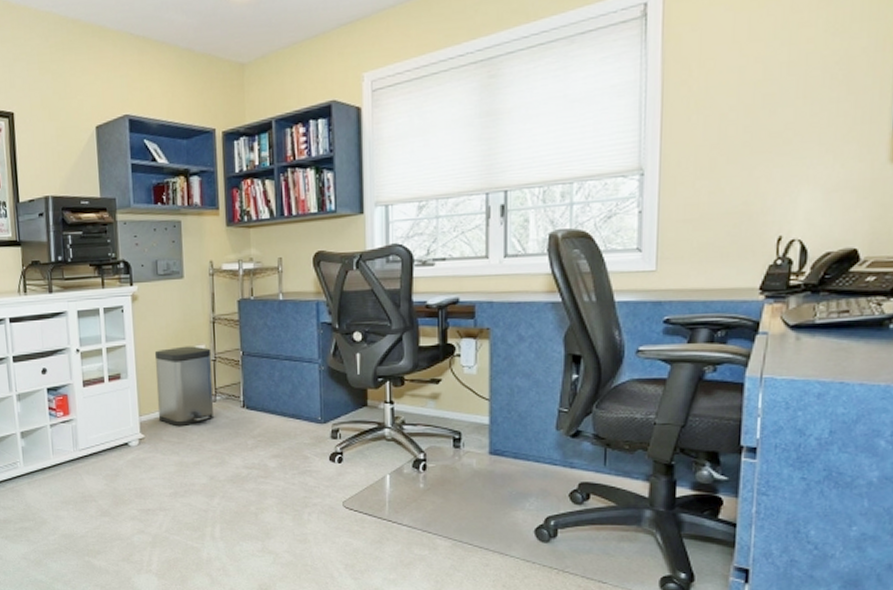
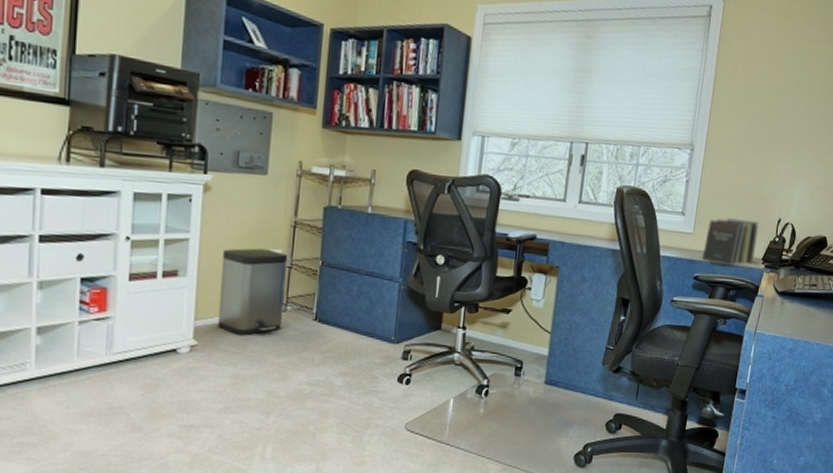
books: none [673,244,750,301] -> present [702,218,759,265]

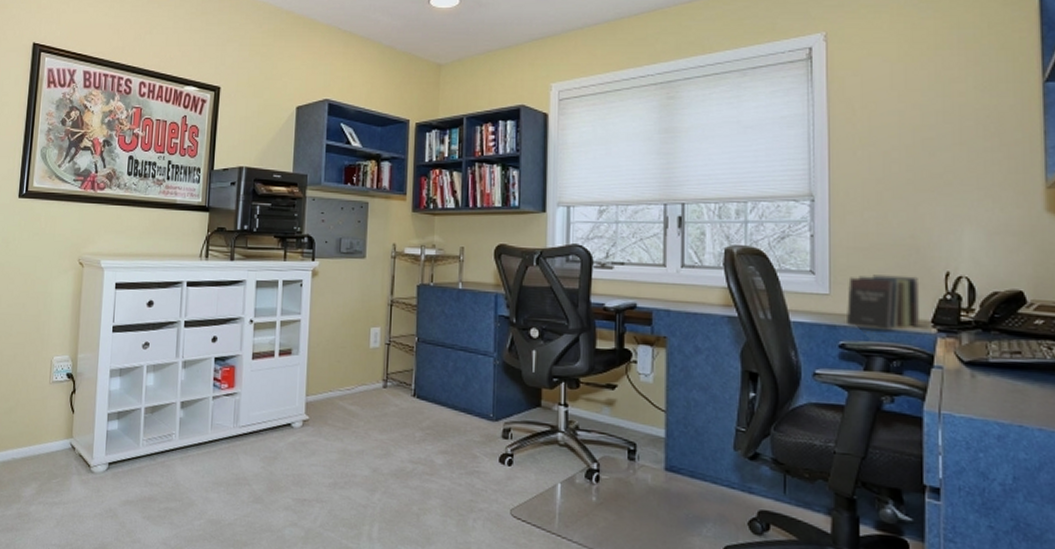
pedal bin: present [217,248,288,336] -> none [325,326,386,412]

